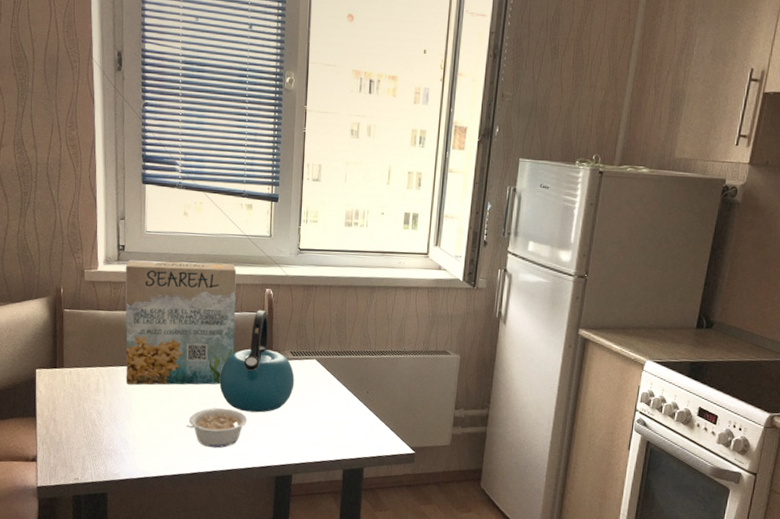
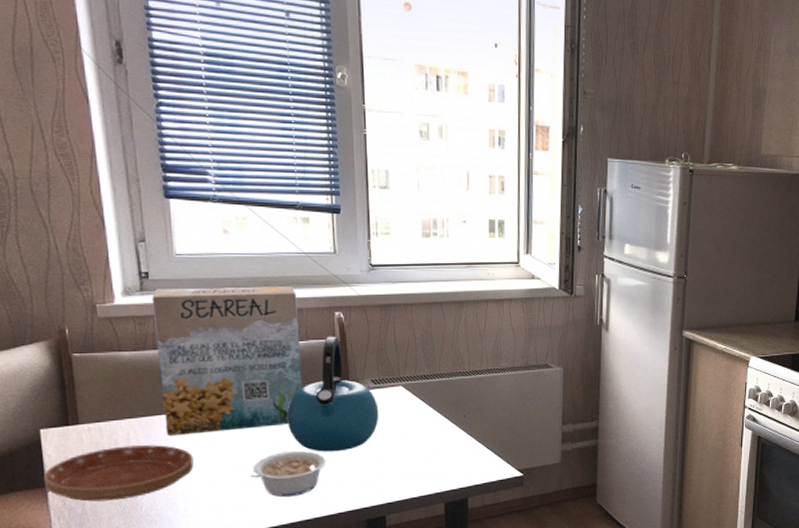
saucer: none [34,389,144,434] -> present [43,445,194,502]

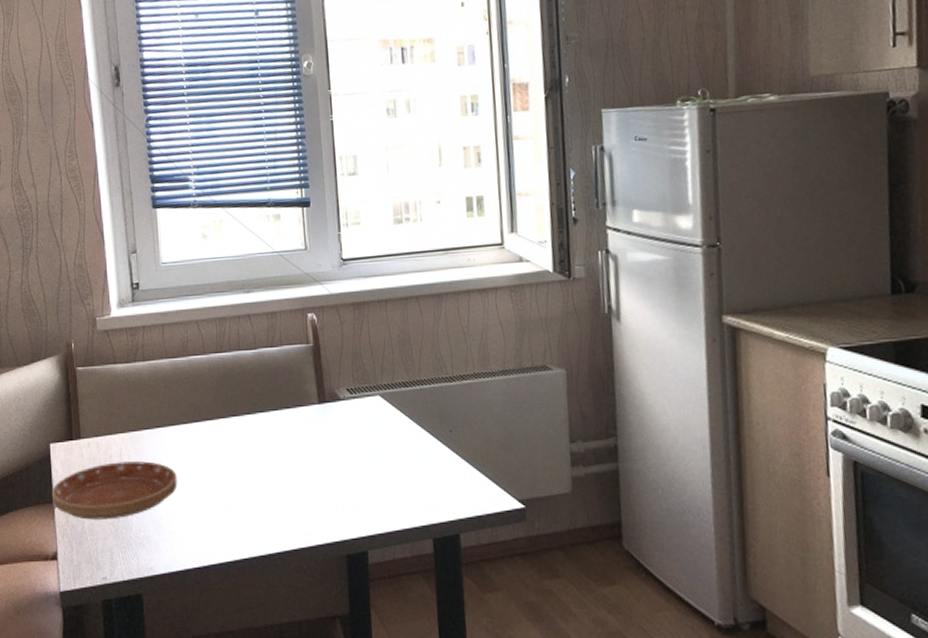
cereal box: present [151,286,303,437] -> none [141,288,278,452]
legume: present [251,450,327,498] -> none [230,470,304,524]
kettle: present [287,336,379,452] -> none [263,340,357,472]

